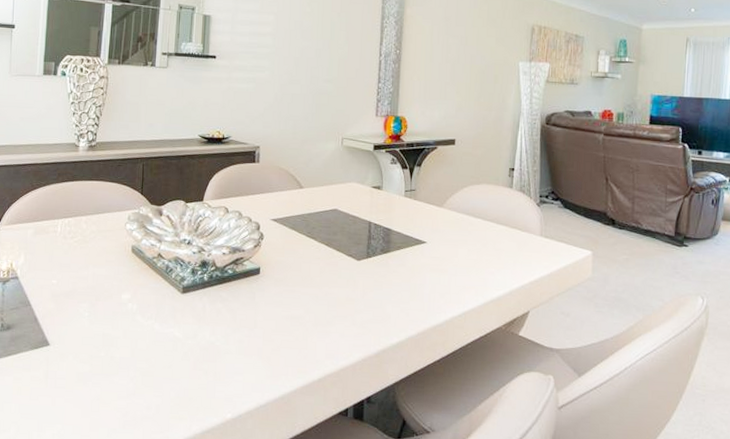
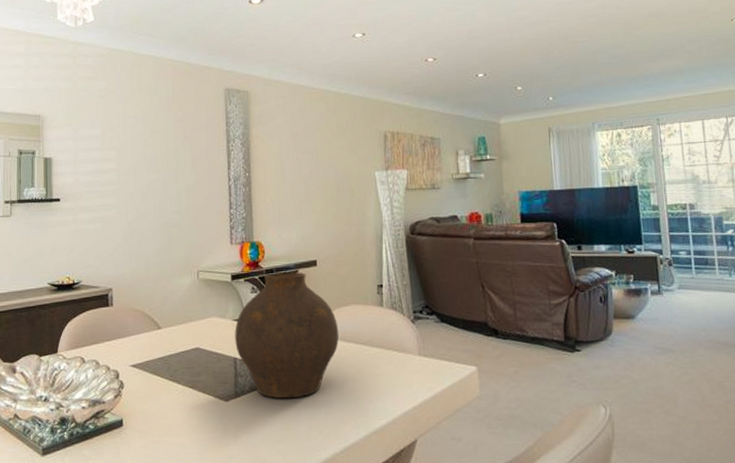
vase: none [371,147,469,264] -> present [235,272,339,399]

